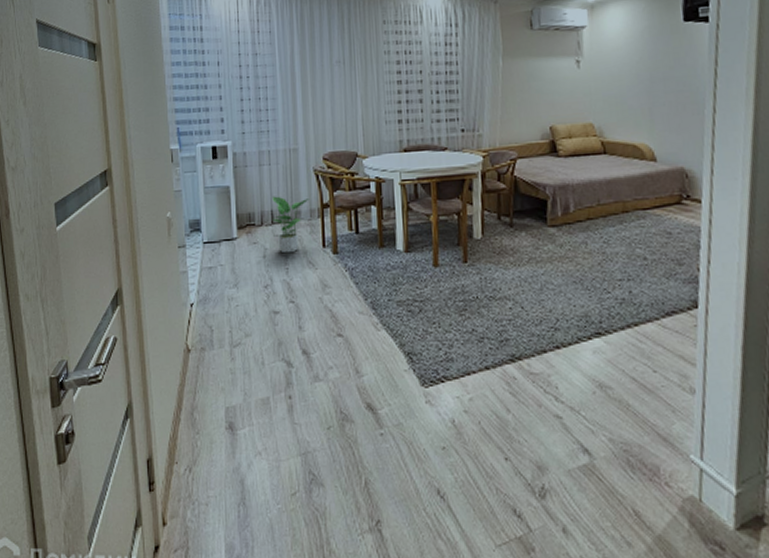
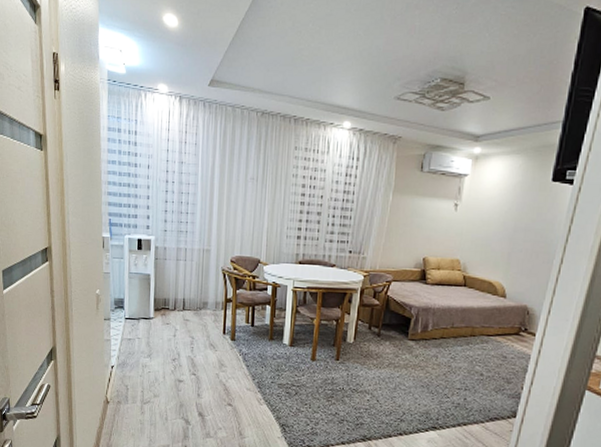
potted plant: present [271,196,309,254] -> none [183,287,216,336]

